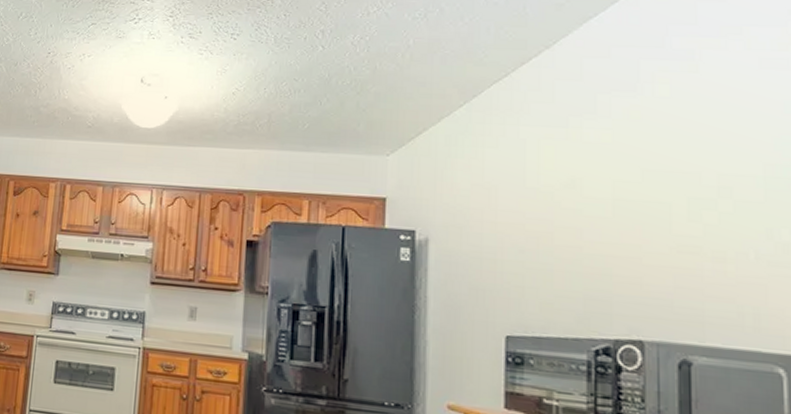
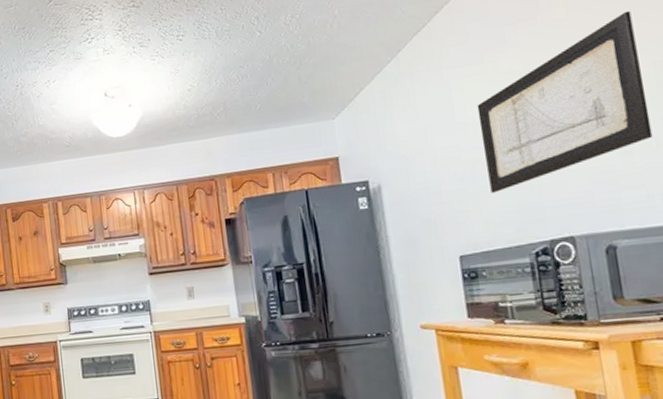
wall art: none [552,102,752,274] -> present [477,10,653,193]

